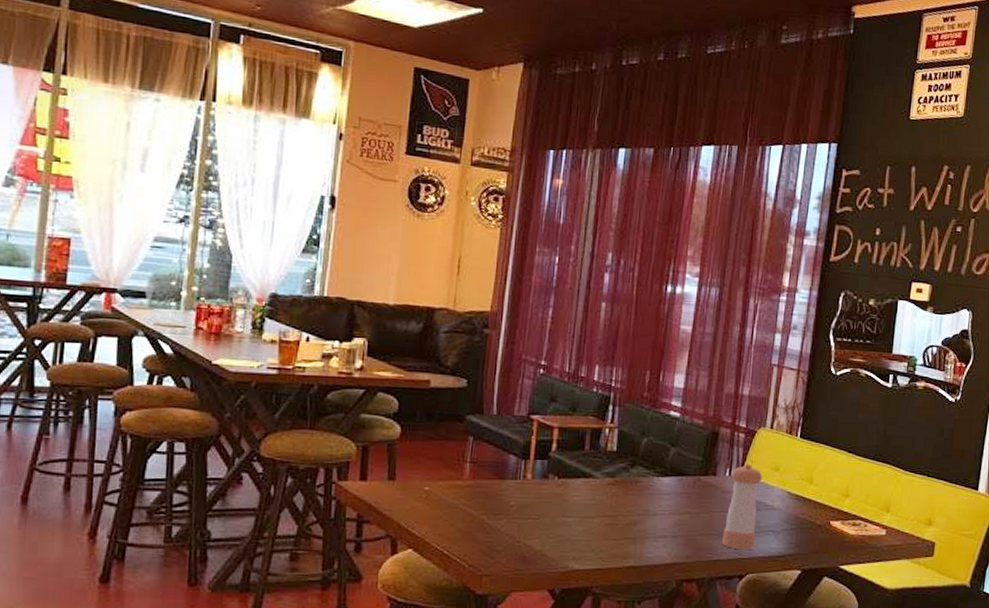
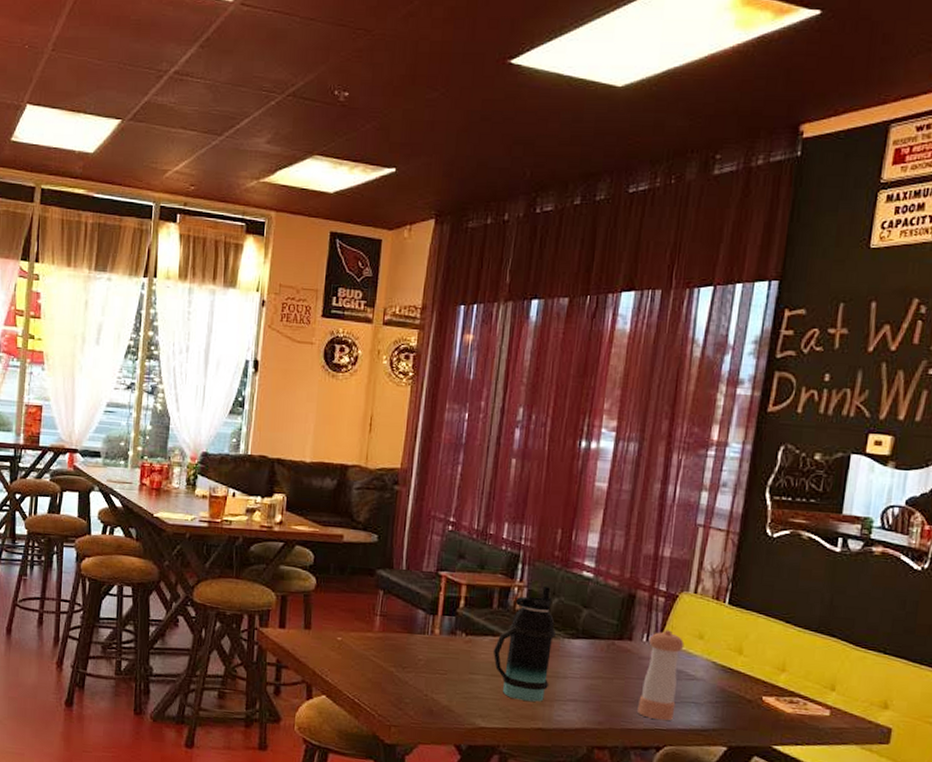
bottle: none [585,426,647,540] -> present [493,585,557,702]

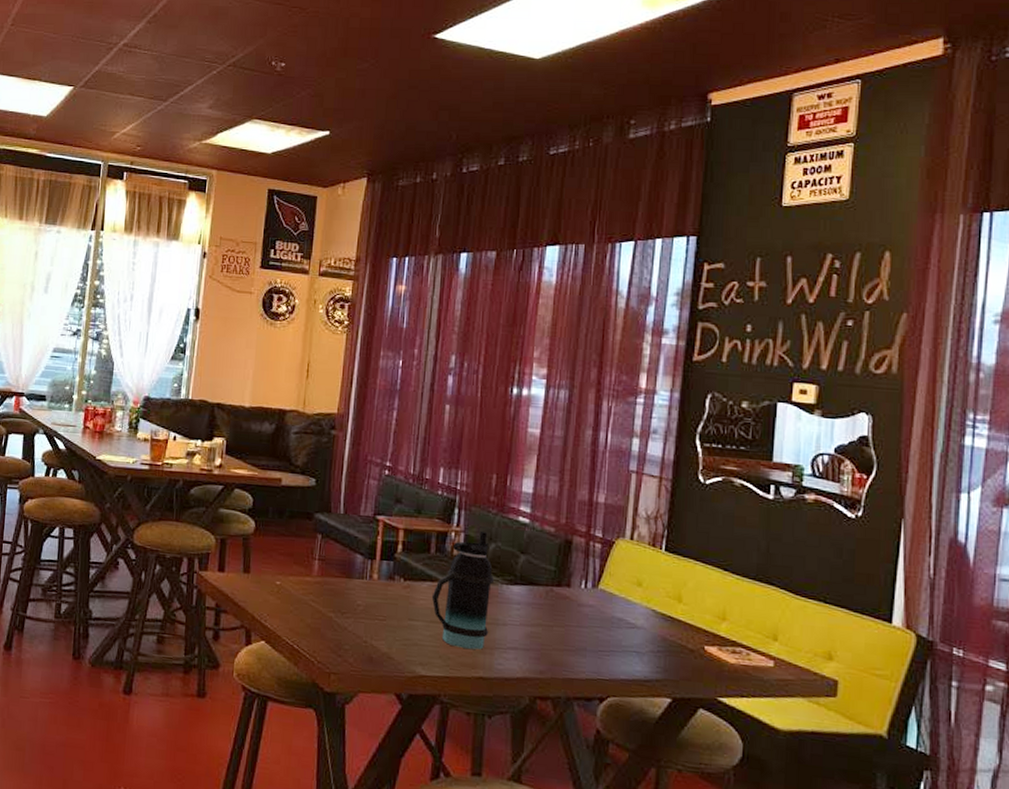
pepper shaker: present [637,630,685,721] -> none [579,576,623,671]

